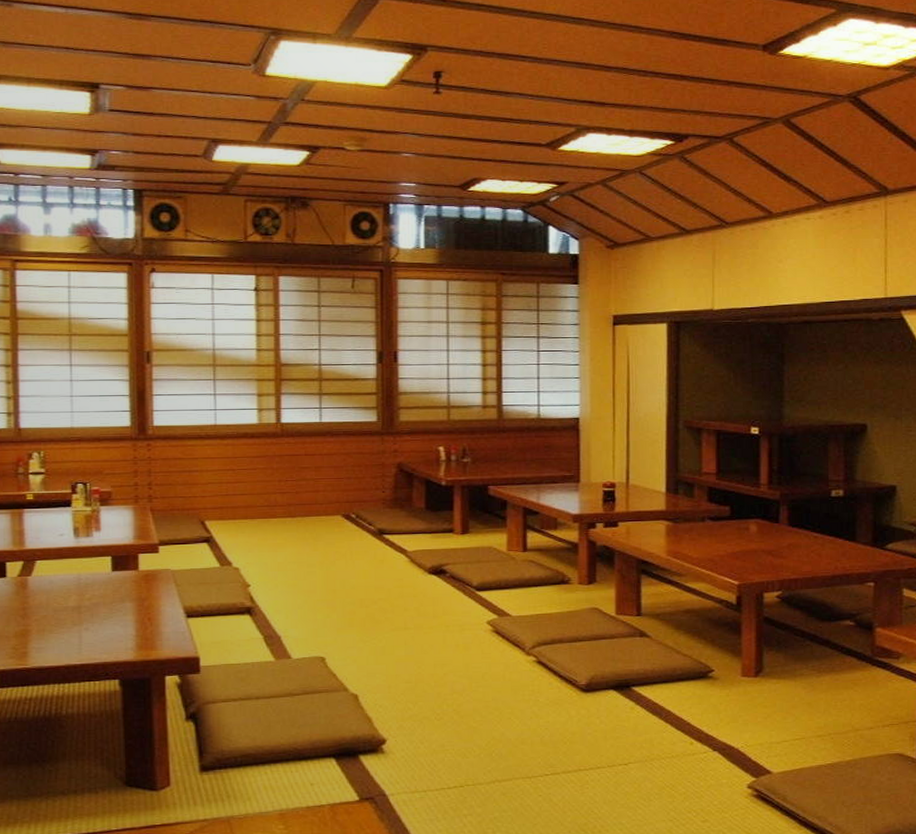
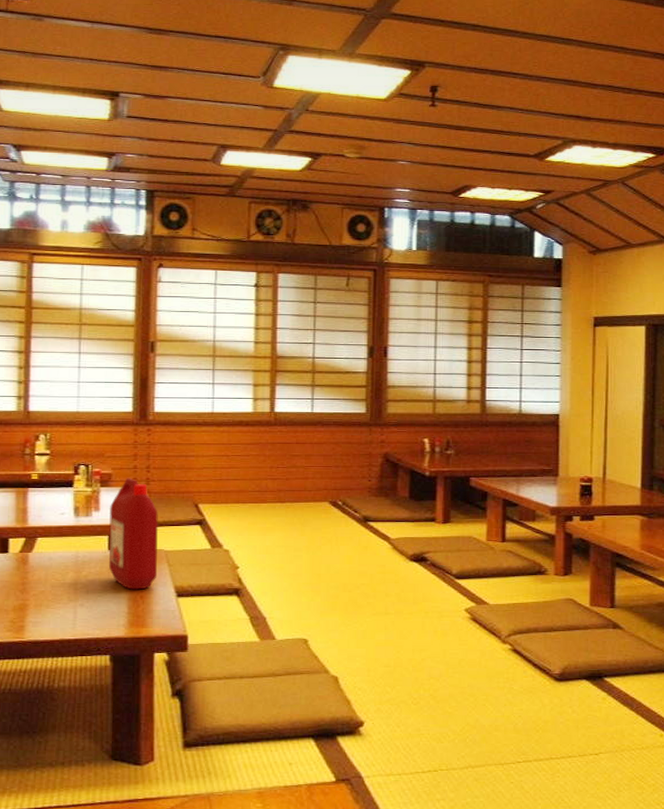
ketchup jug: none [111,495,164,612] -> present [108,477,159,590]

